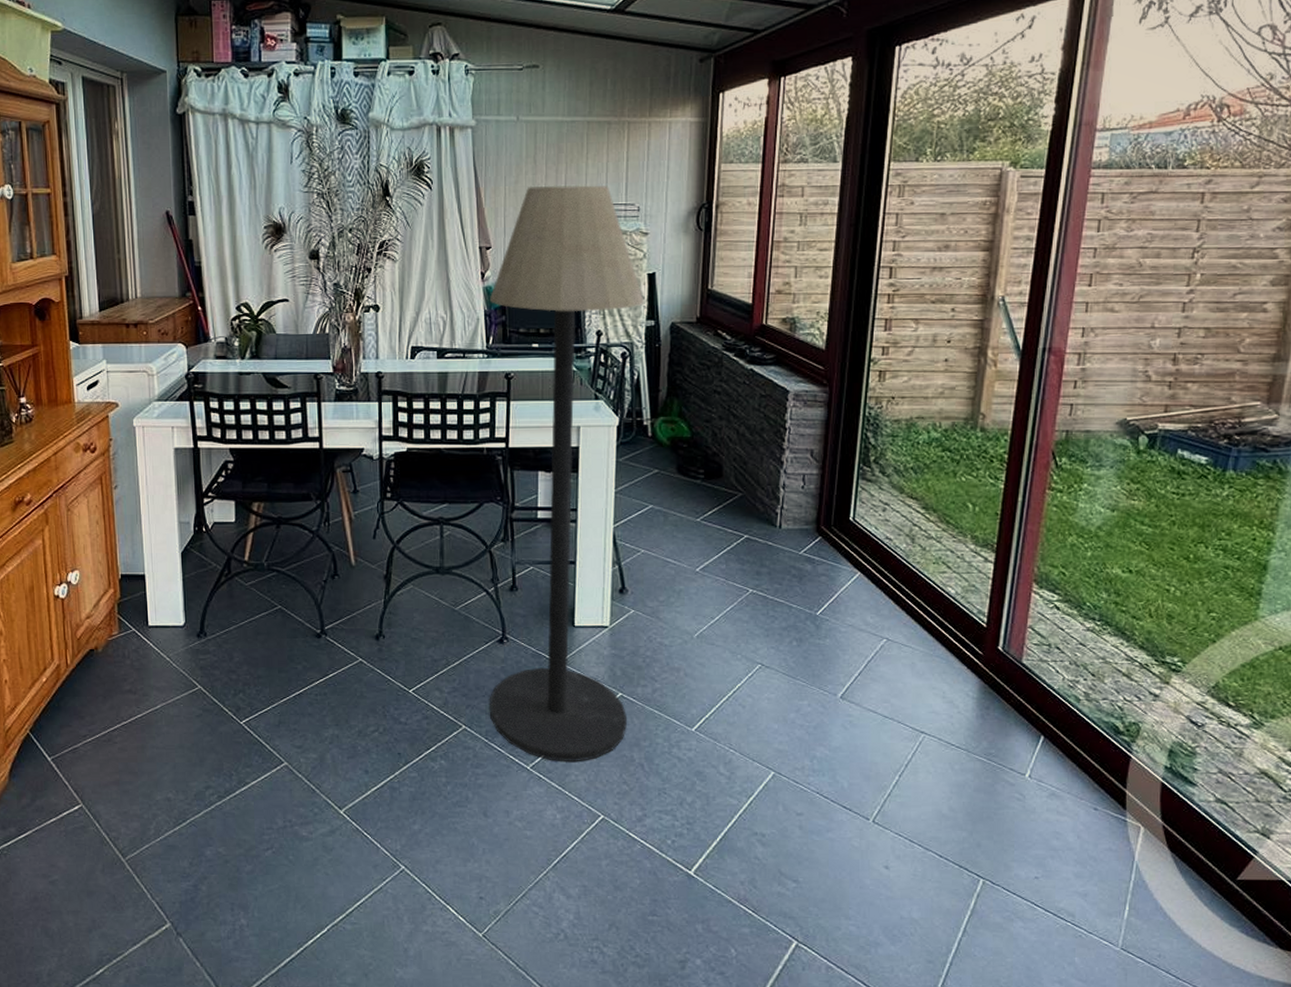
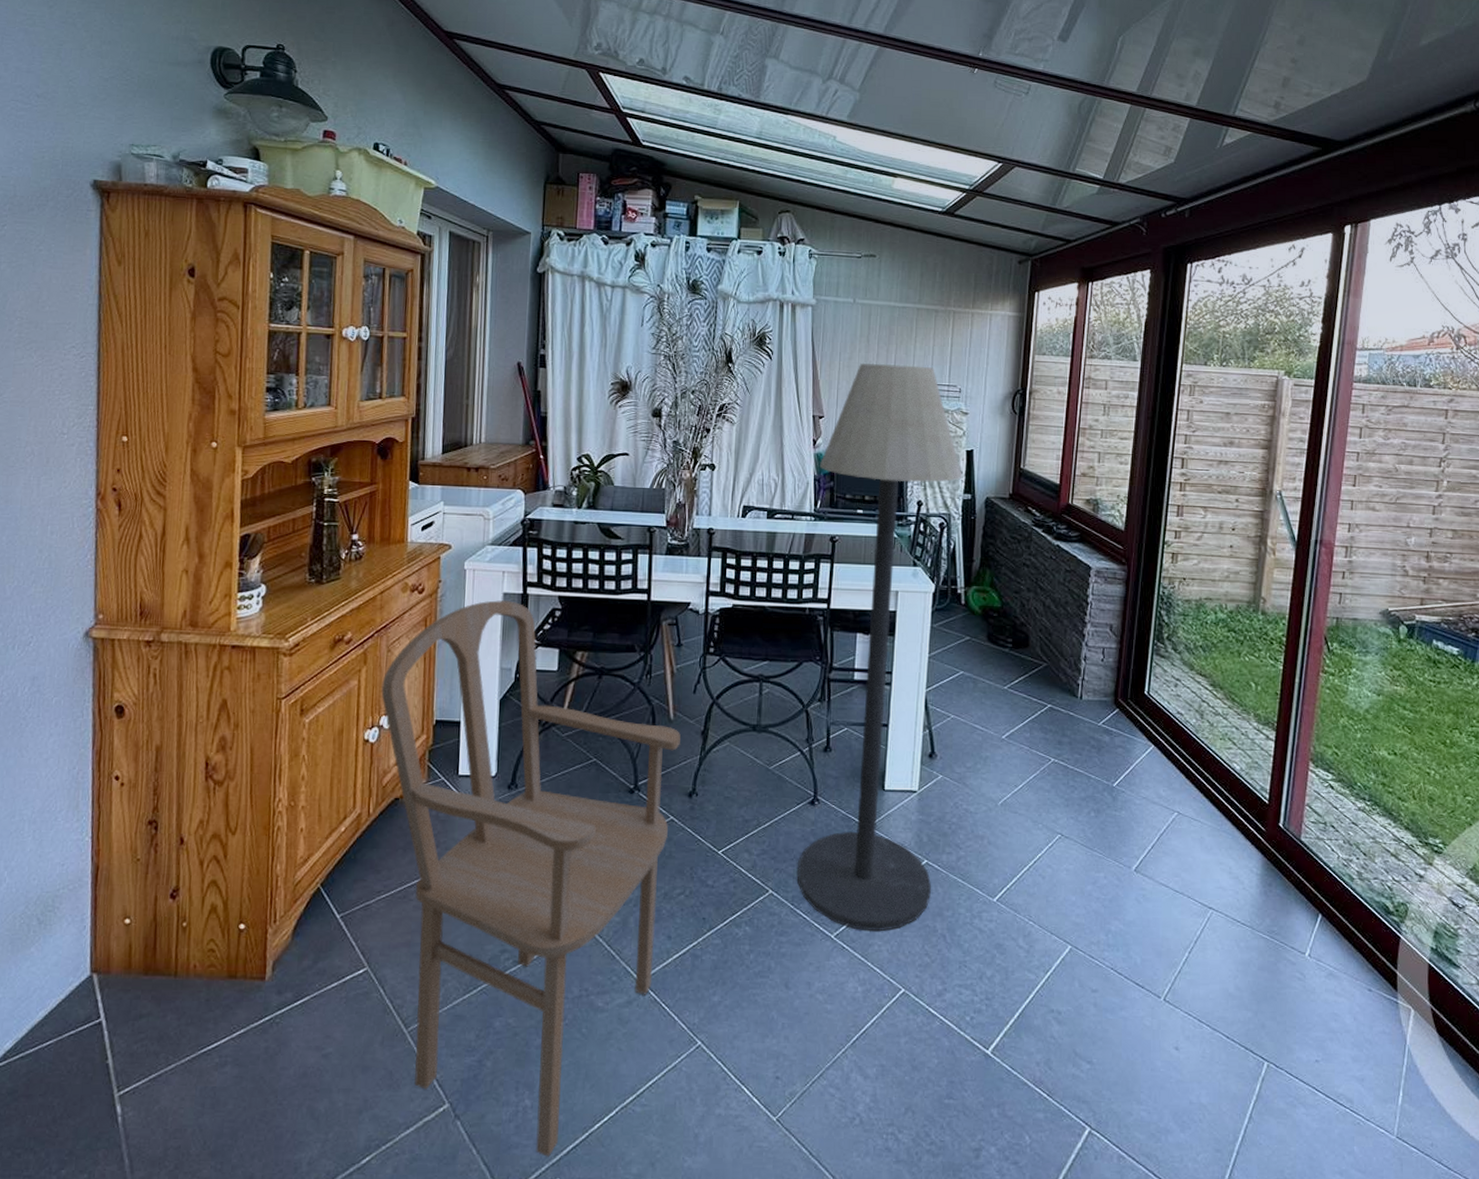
armchair: none [65,454,363,969] -> present [381,599,681,1157]

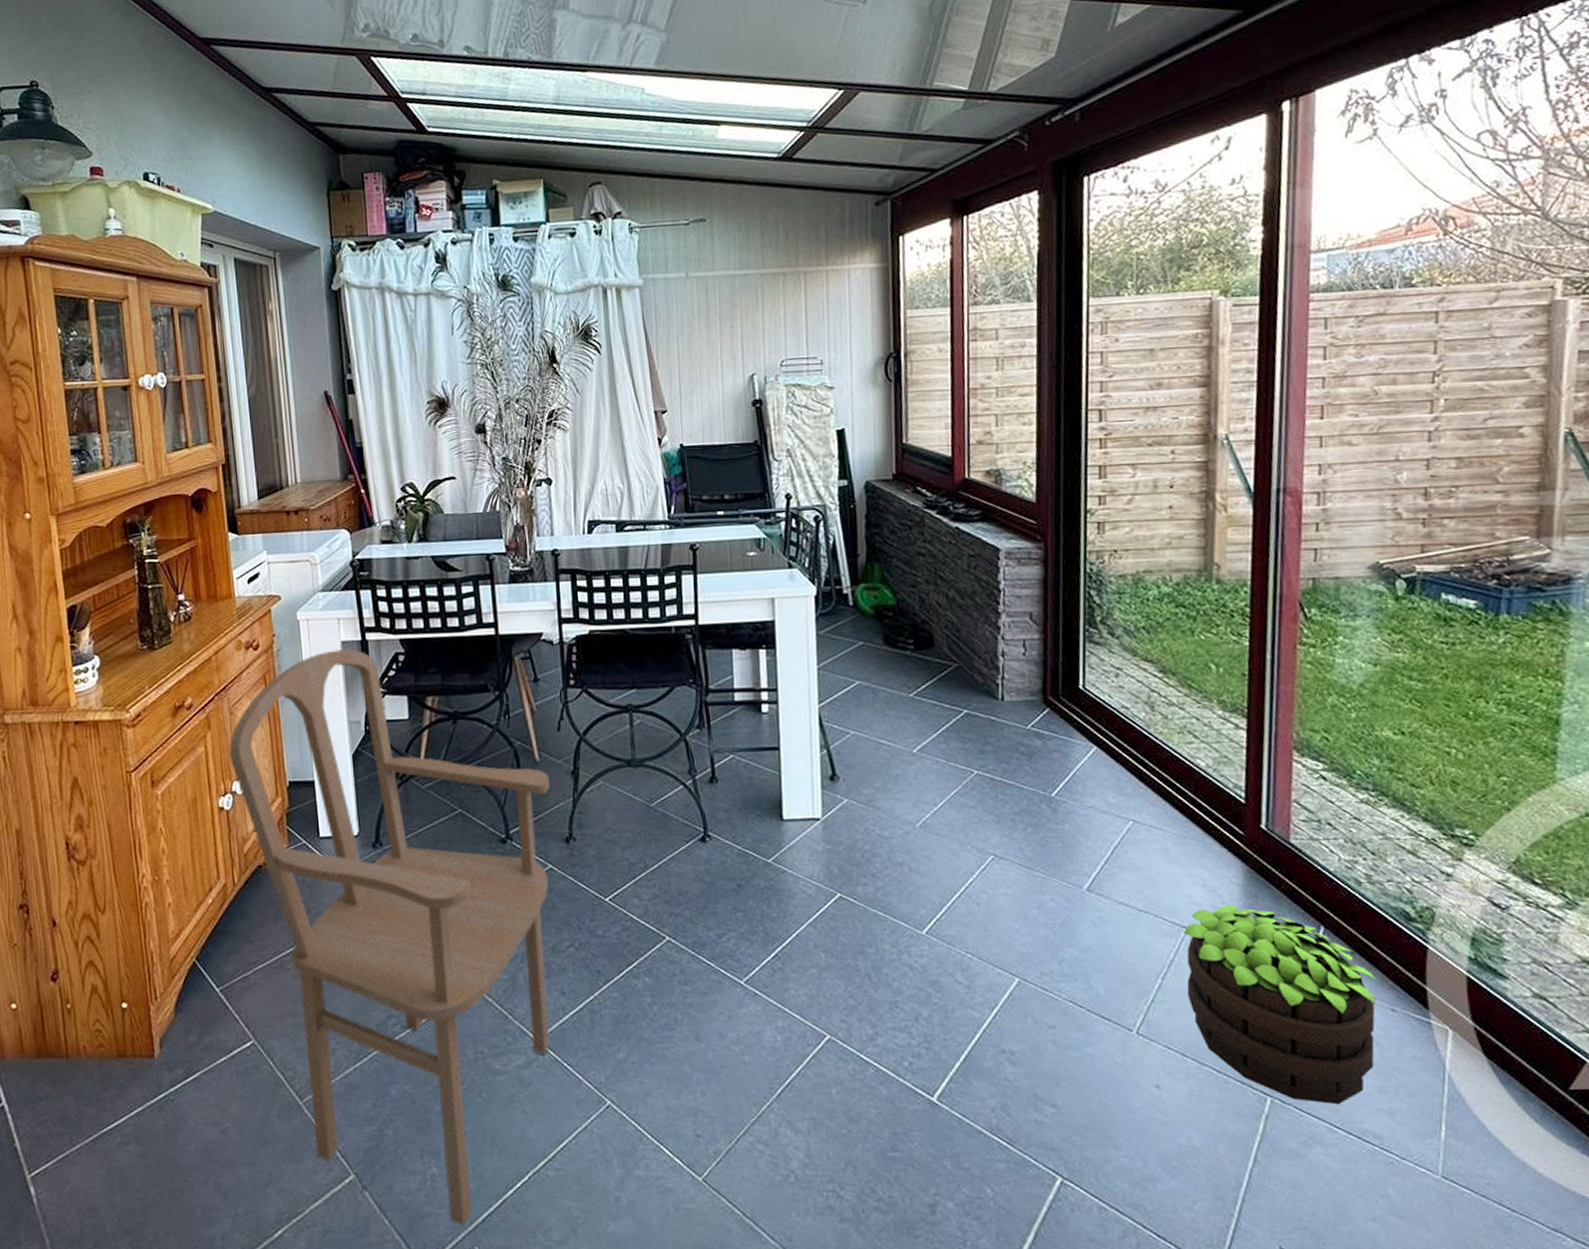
floor lamp: present [797,362,962,931] -> none [668,340,849,974]
potted plant: none [1208,891,1361,1070] -> present [1183,904,1379,1104]

